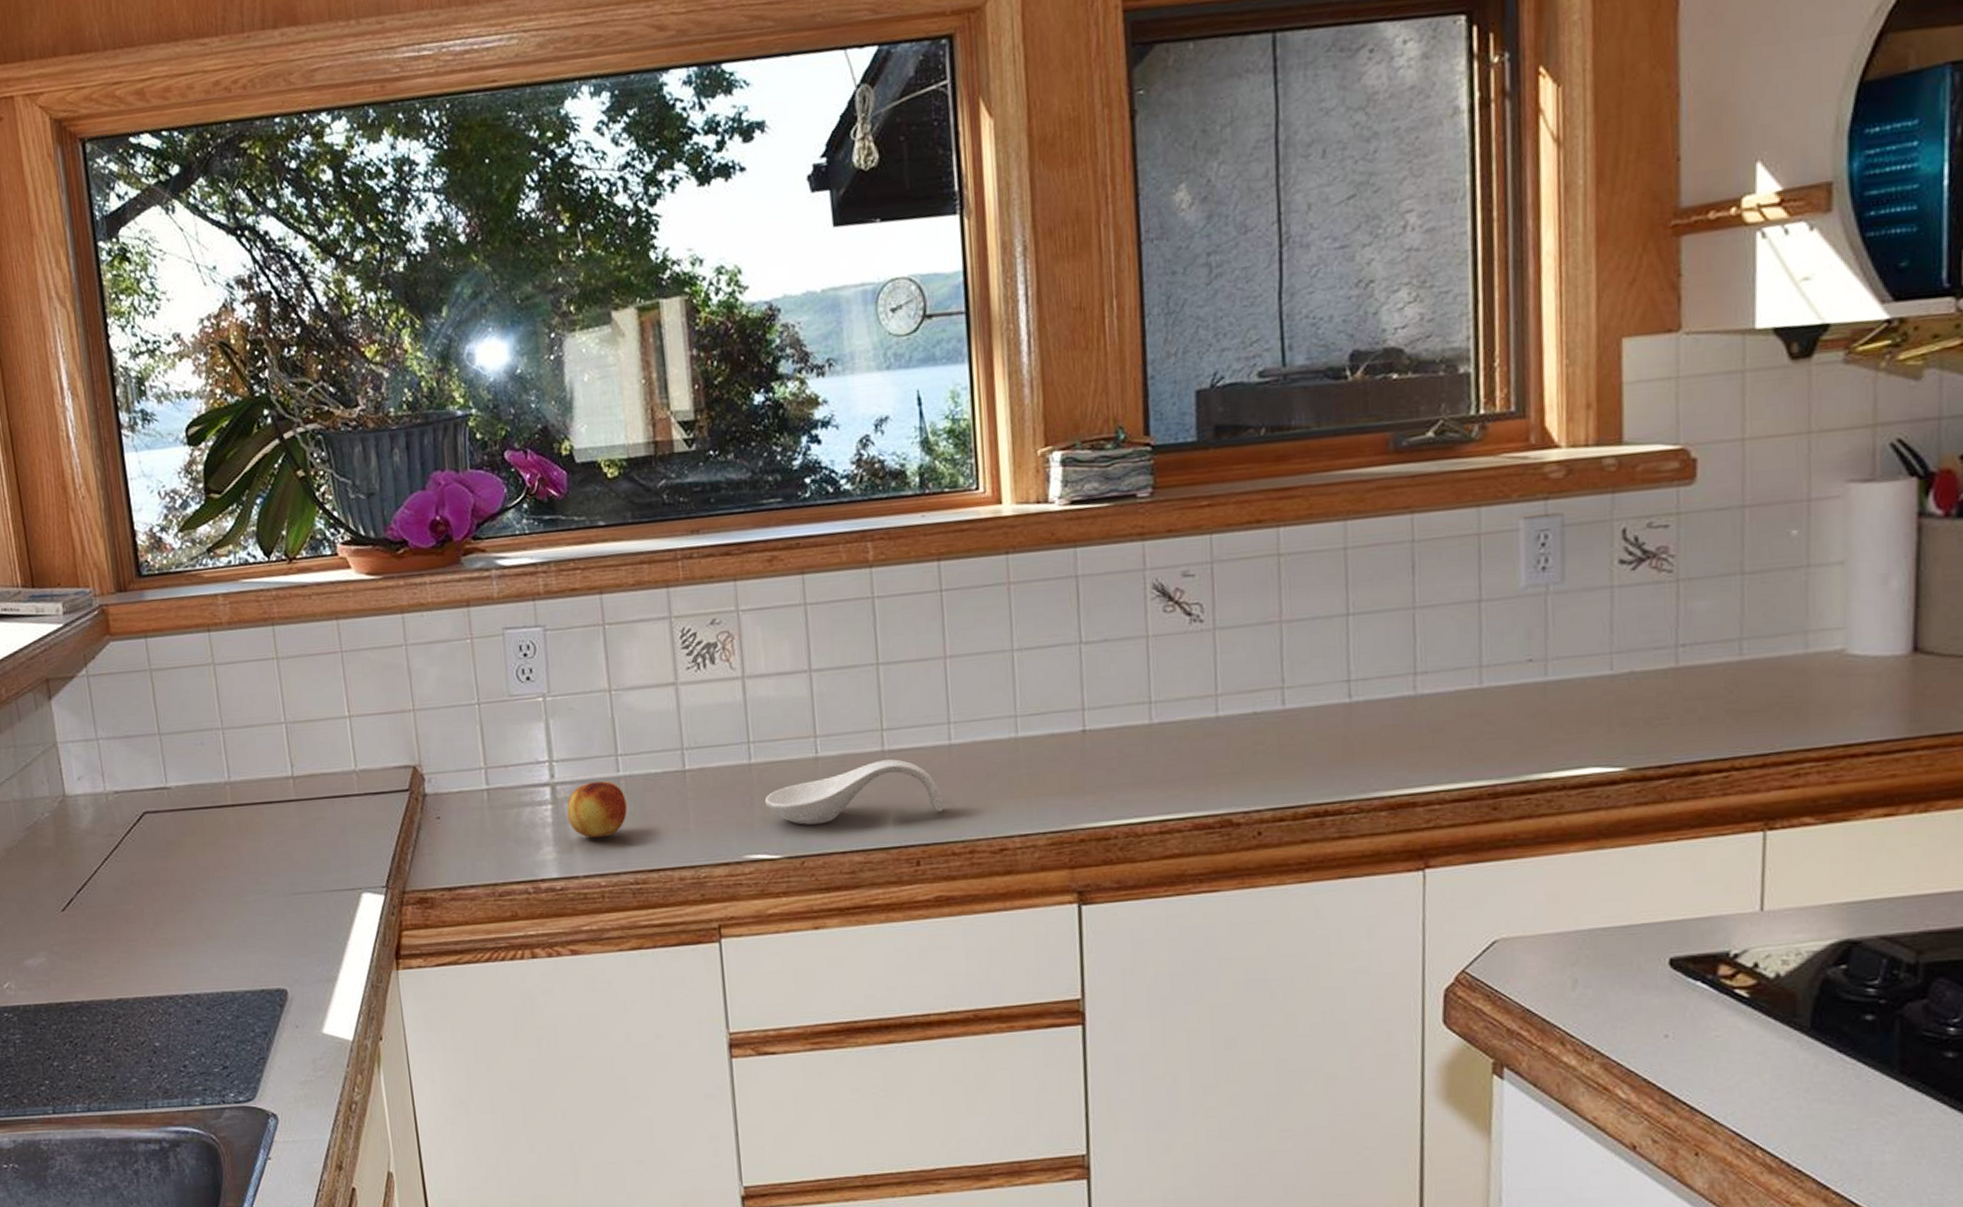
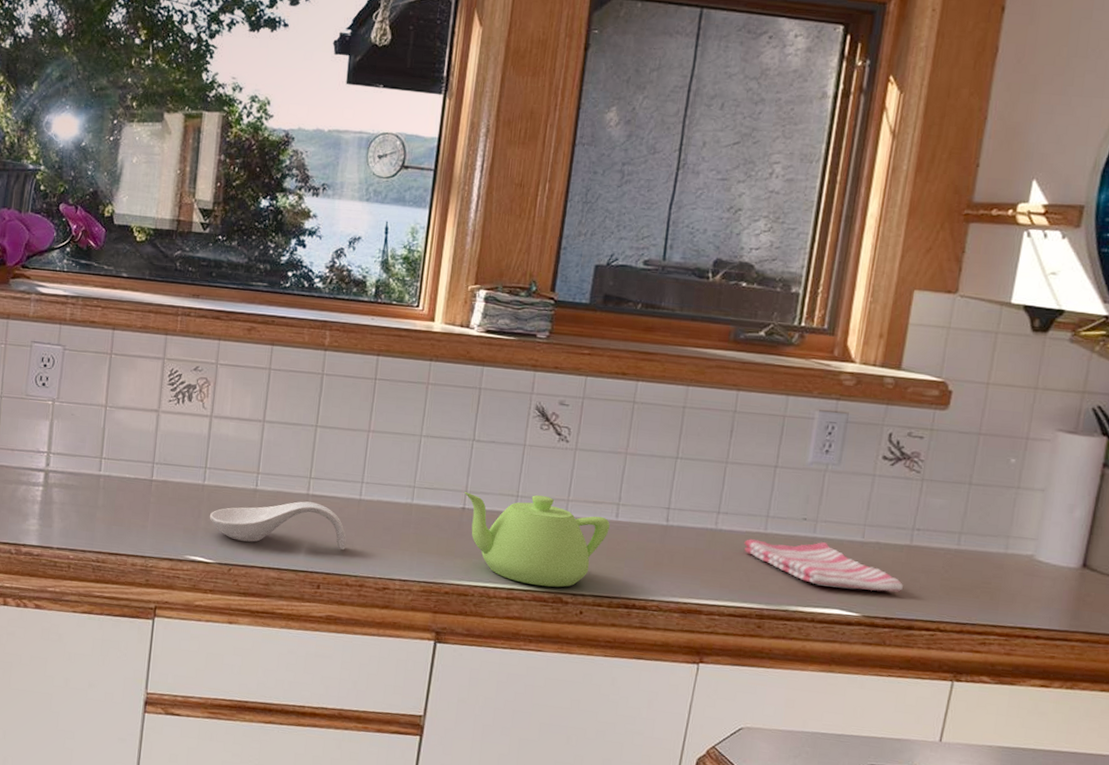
fruit: present [566,781,627,838] -> none [53,475,102,521]
teapot: none [1080,695,1277,811] -> present [463,492,610,588]
dish towel: none [1455,684,1676,741] -> present [744,539,903,593]

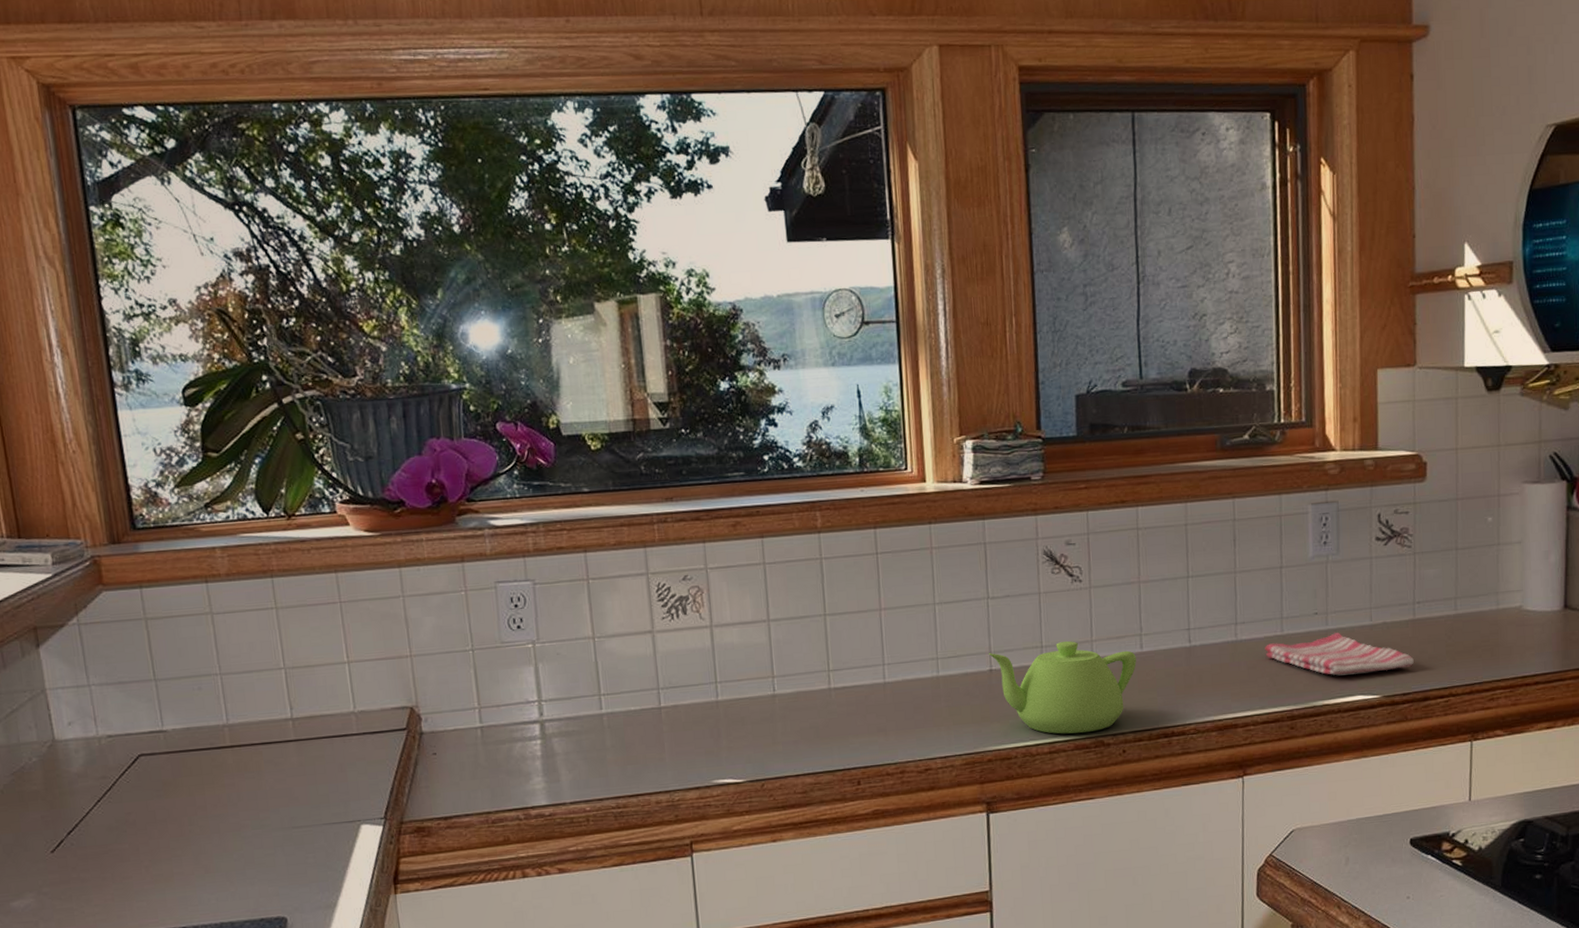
spoon rest: present [209,501,347,551] -> none [730,695,880,753]

